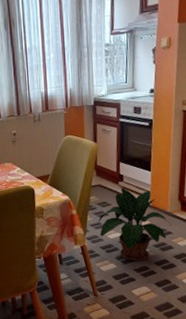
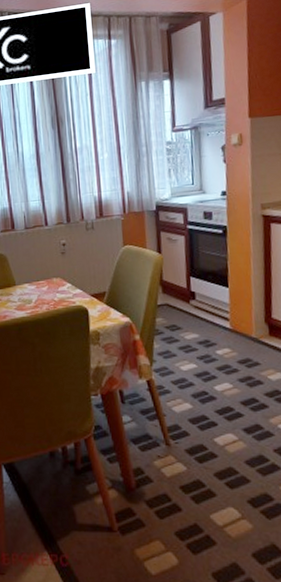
potted plant: present [98,187,171,261] -> none [167,307,258,400]

